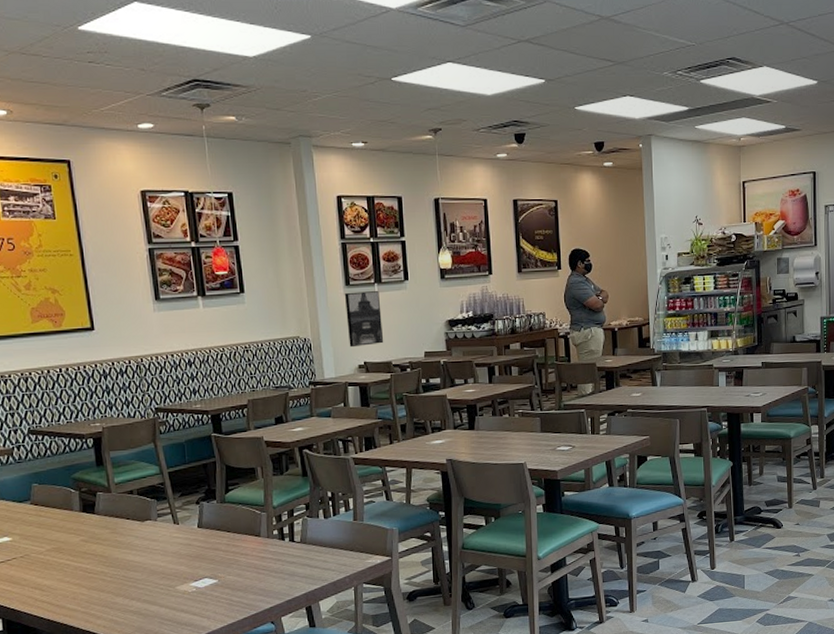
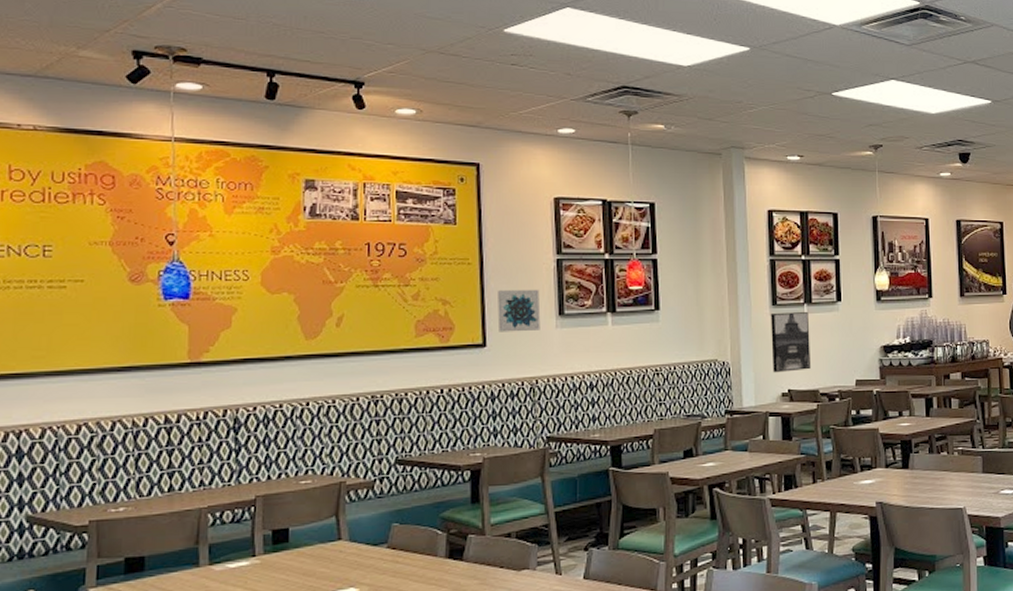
wall art: none [99,276,140,317] -> present [497,289,541,332]

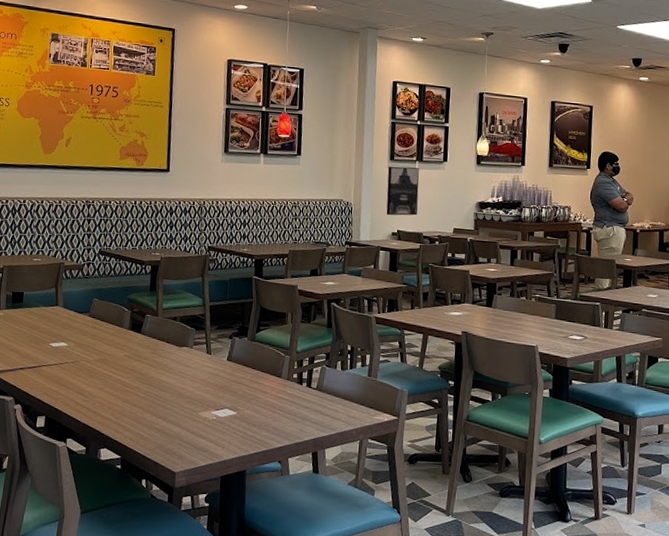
wall art: present [497,289,541,332] -> none [179,129,211,163]

